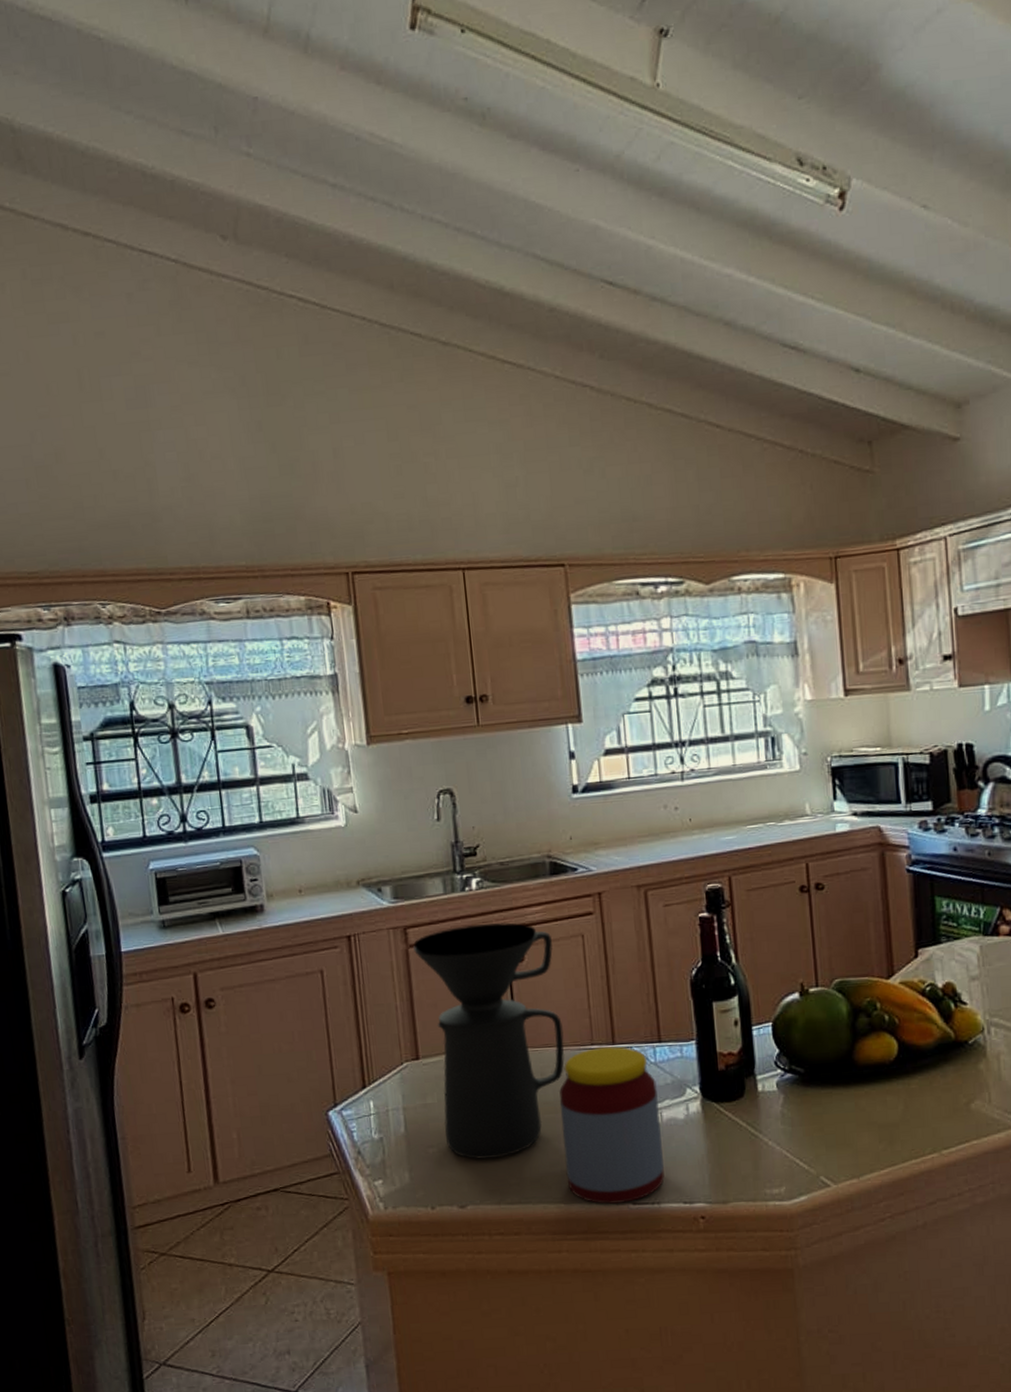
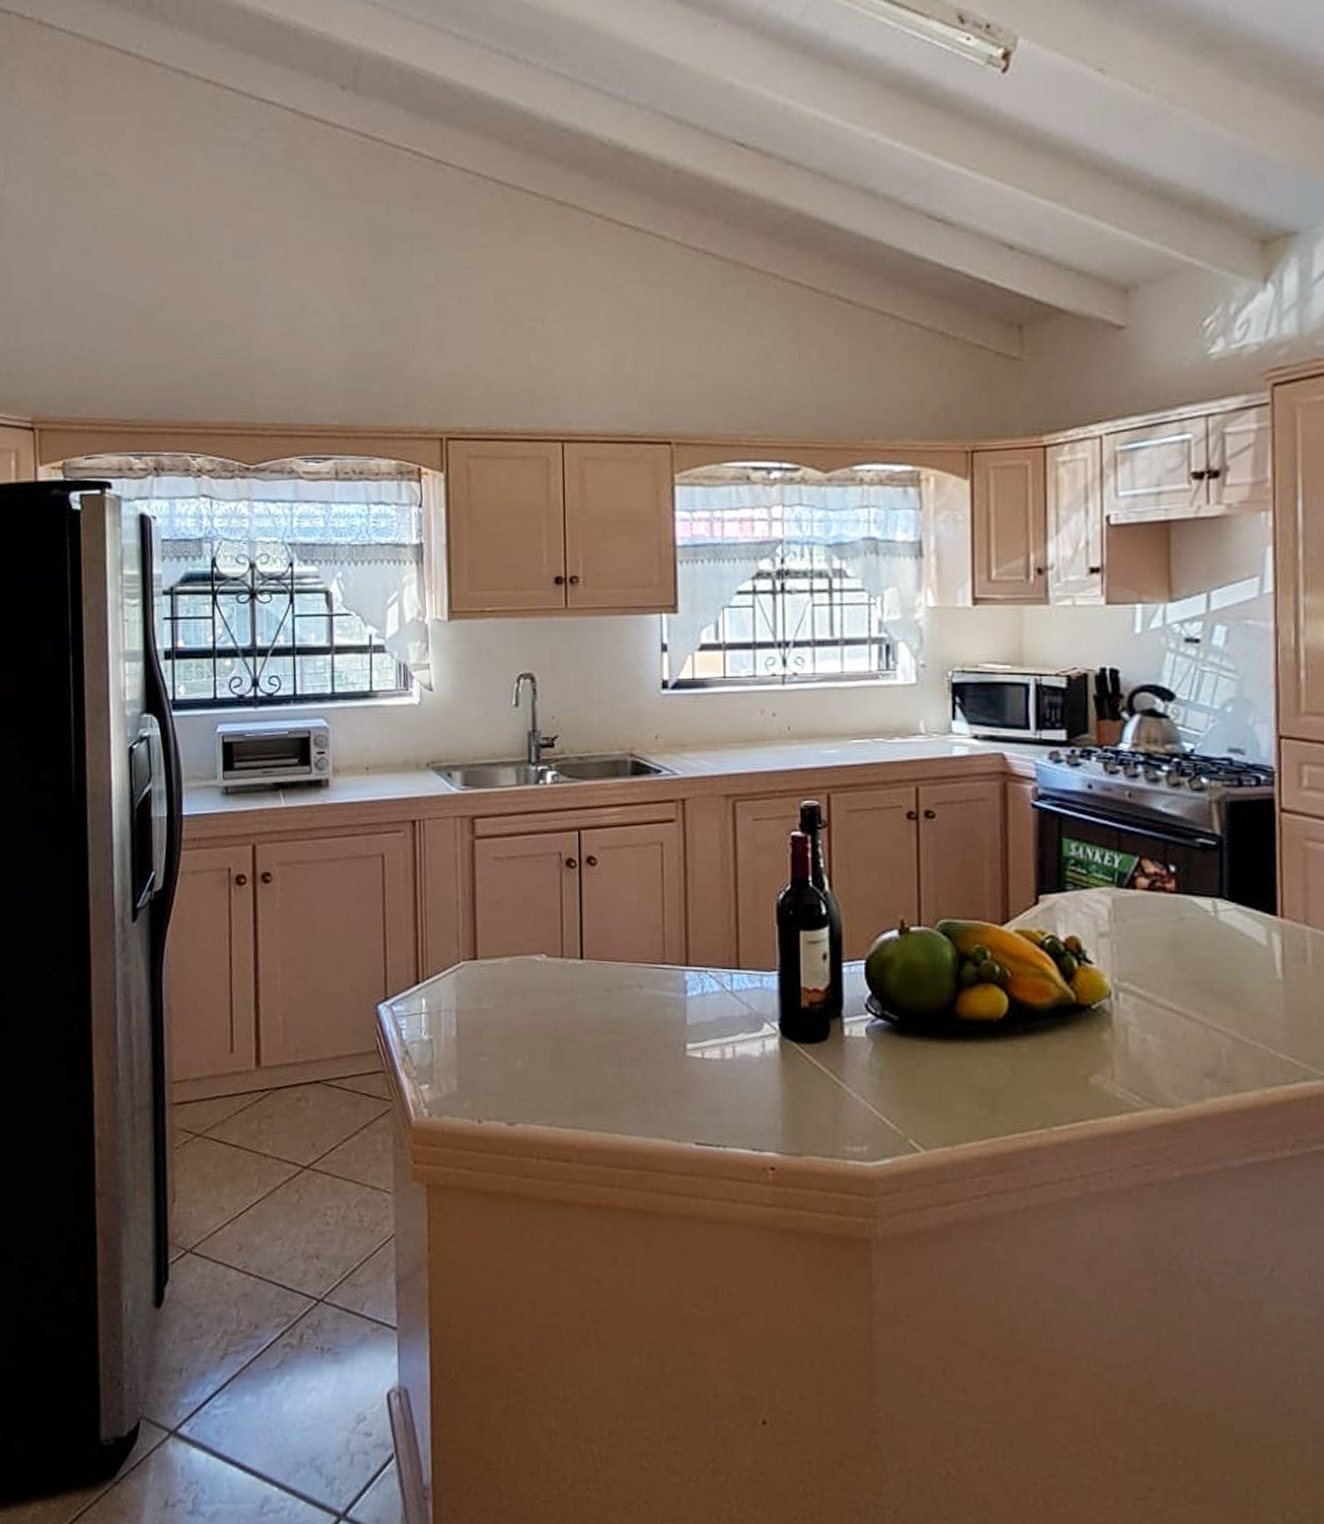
coffee maker: present [413,922,565,1159] -> none [480,821,633,1075]
jar: present [559,1046,665,1204] -> none [623,967,733,1142]

